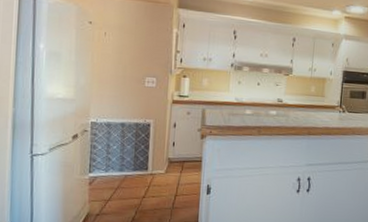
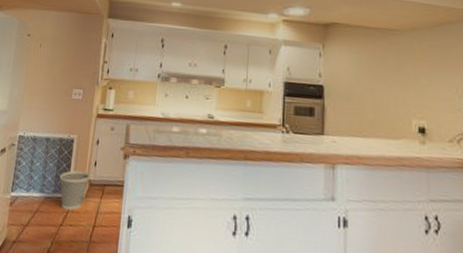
wastebasket: none [138,150,170,185] -> present [59,170,91,211]

